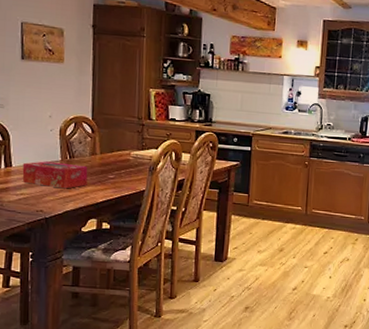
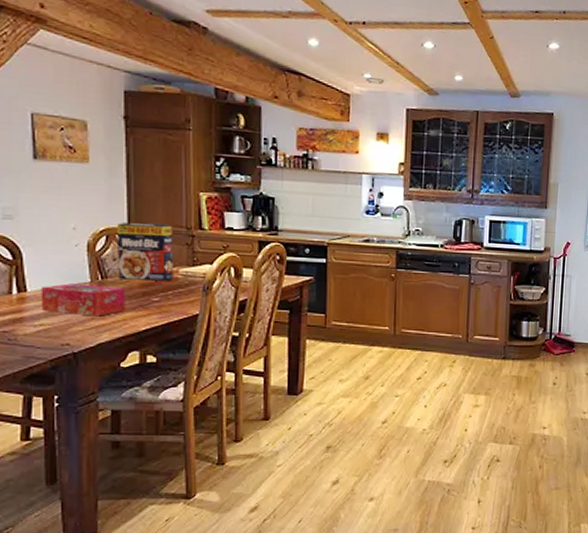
cereal box: none [82,112,127,162] -> present [116,223,174,281]

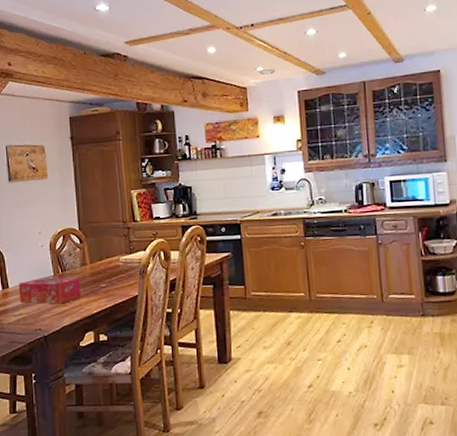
cereal box: present [116,223,174,281] -> none [70,220,116,271]

